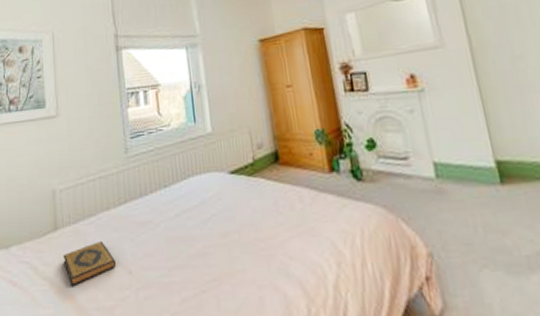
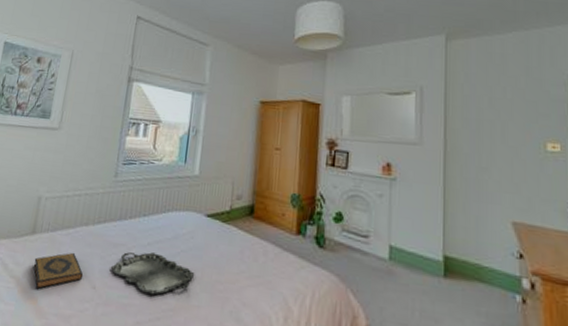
serving tray: none [142,223,232,268] -> present [110,252,195,295]

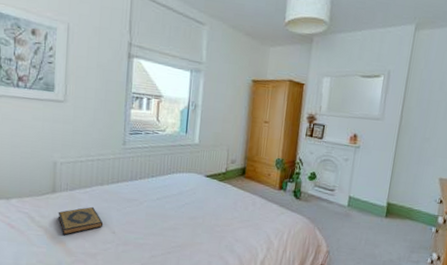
serving tray: present [110,252,195,295] -> none [126,205,198,237]

